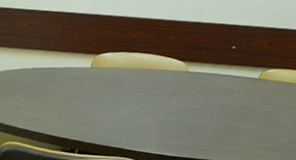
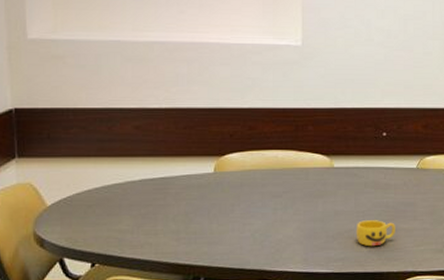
cup: none [202,118,236,140] -> present [356,220,395,247]

